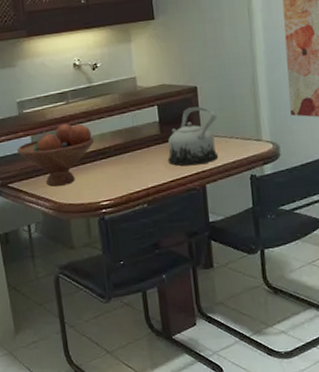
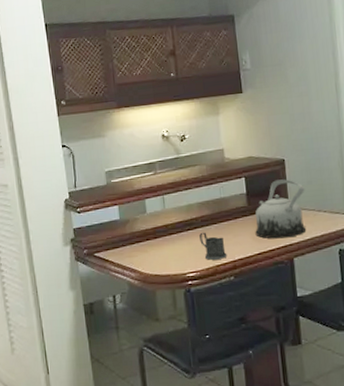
fruit bowl: present [16,124,94,187] -> none [103,194,181,257]
mug: none [113,160,141,188] -> present [199,232,227,260]

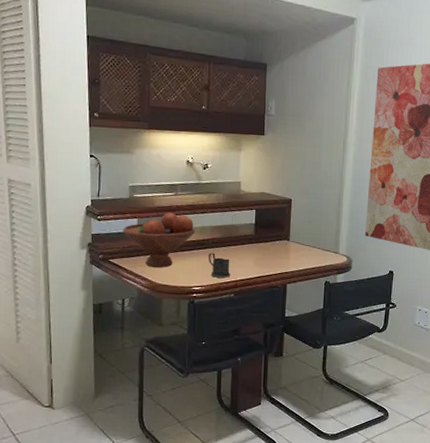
fruit bowl: none [103,194,181,257] -> present [122,213,195,268]
teapot: present [255,179,307,239] -> none [258,216,305,266]

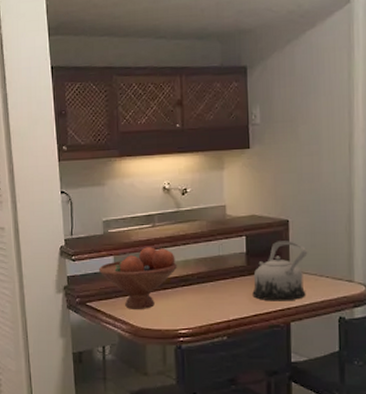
mug: present [208,252,231,278] -> none [195,289,222,318]
teapot: none [258,216,305,266] -> present [252,241,308,301]

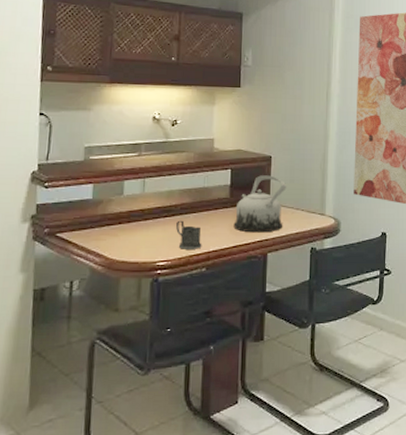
fruit bowl: present [98,247,177,309] -> none [74,176,161,241]
mug: none [195,289,222,318] -> present [176,220,202,249]

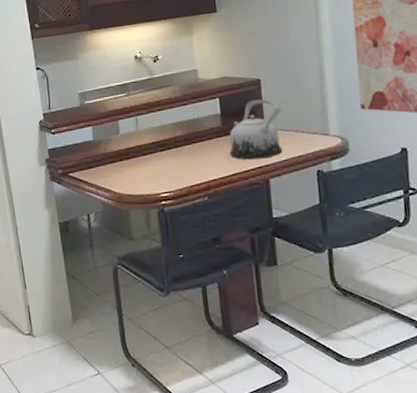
mug: present [176,220,202,249] -> none [173,152,201,181]

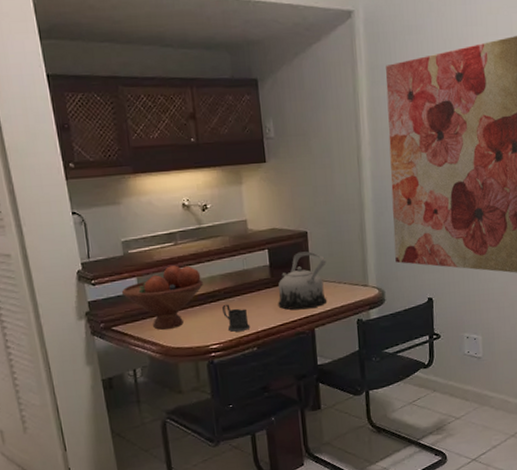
fruit bowl: none [77,115,154,177] -> present [121,265,203,330]
mug: none [173,152,201,181] -> present [222,304,251,332]

